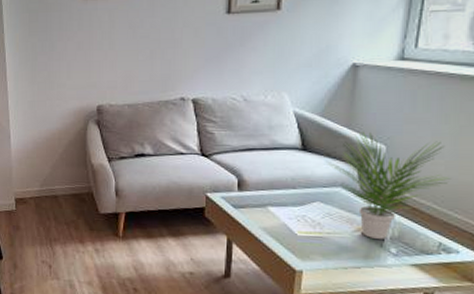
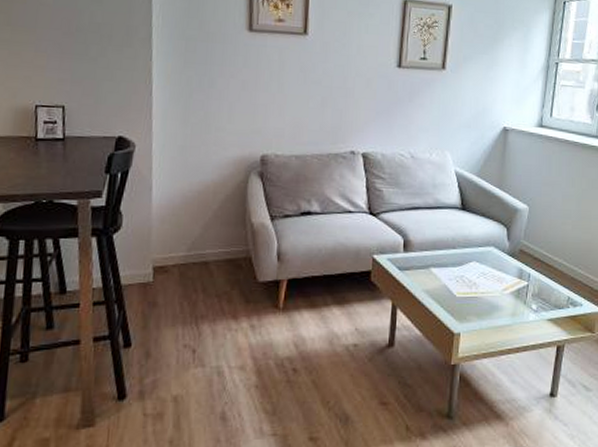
potted plant: present [325,131,451,239] -> none [481,192,576,296]

